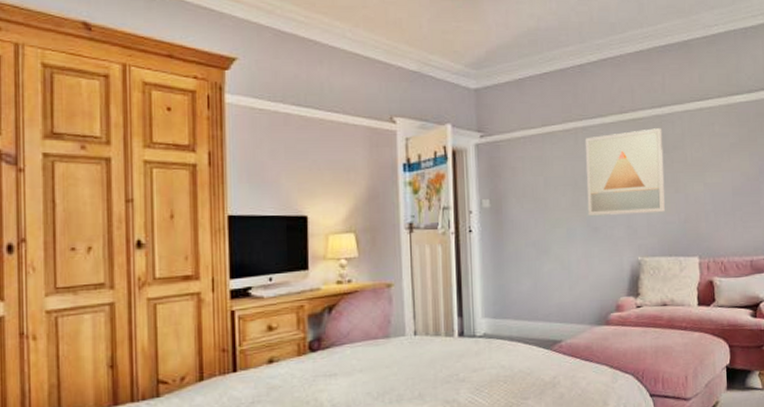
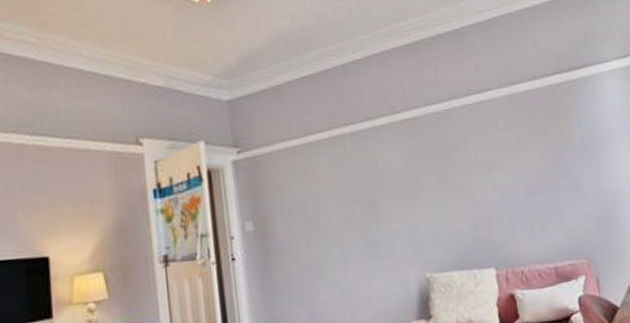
wall art: present [585,128,665,216] -> none [355,127,452,231]

